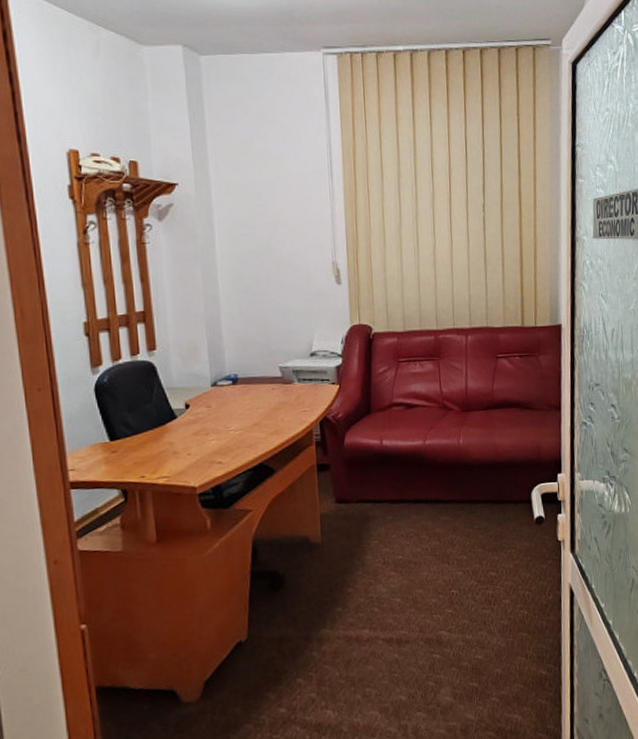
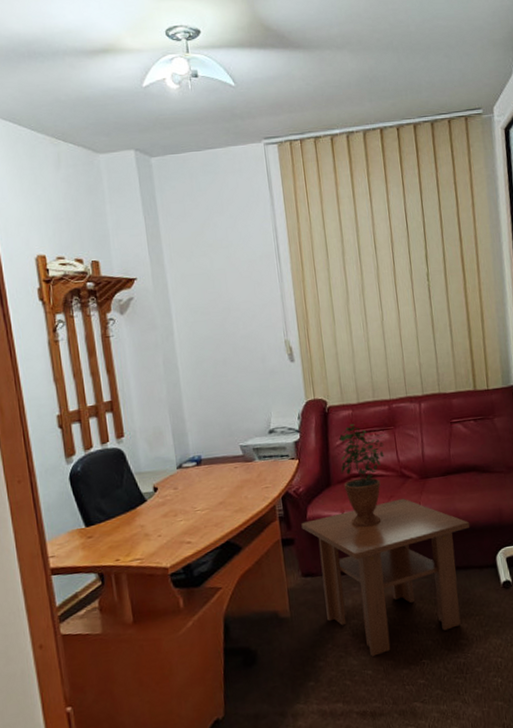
coffee table: none [338,430,508,585] -> present [301,498,470,657]
potted plant: none [382,351,428,457] -> present [339,423,385,528]

